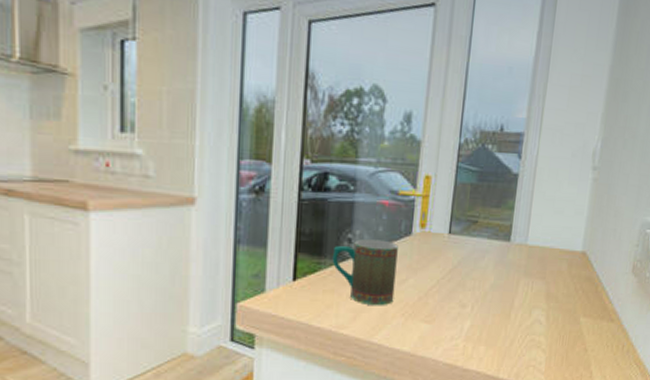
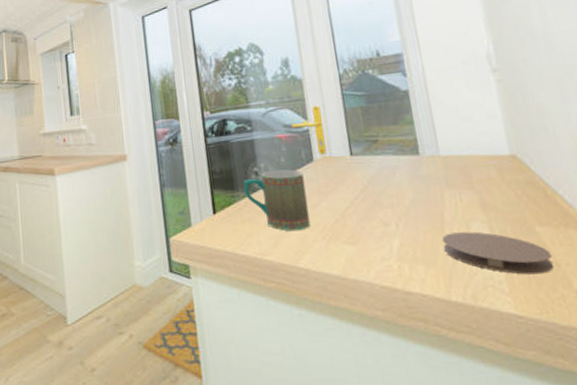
coaster: none [505,318,585,357] -> present [441,231,555,275]

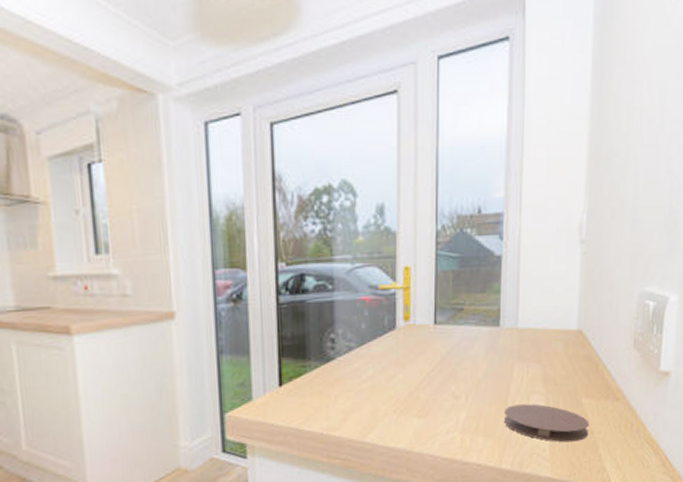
mug: present [243,169,311,231] -> none [316,337,384,405]

